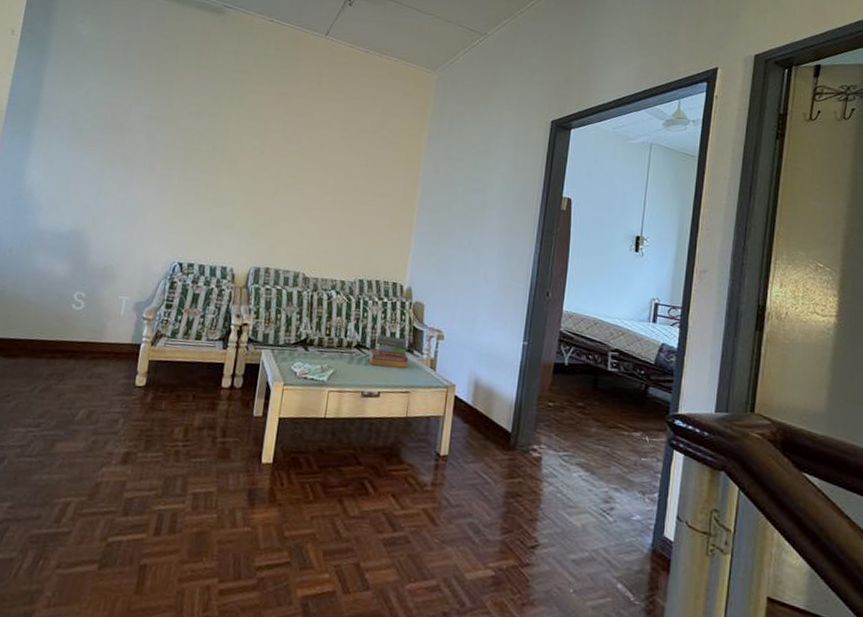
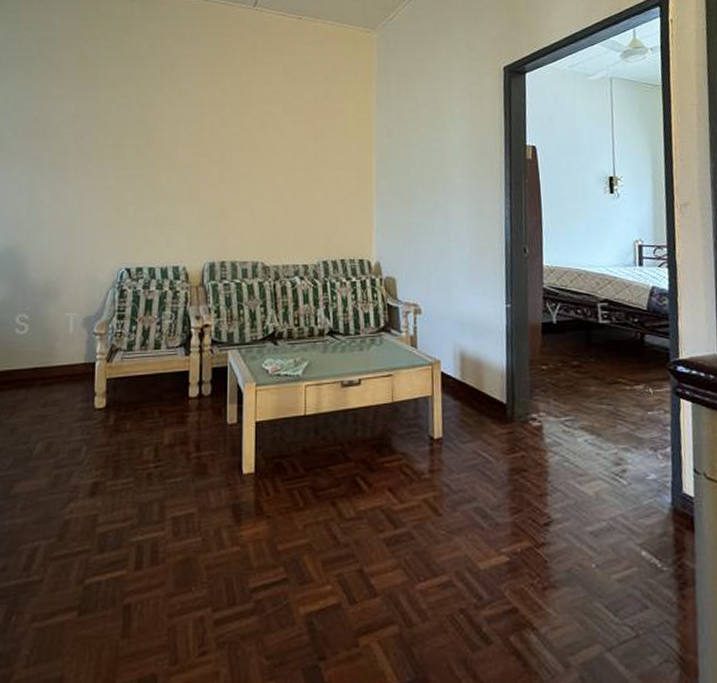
books: present [368,335,409,368] -> none [343,317,387,350]

